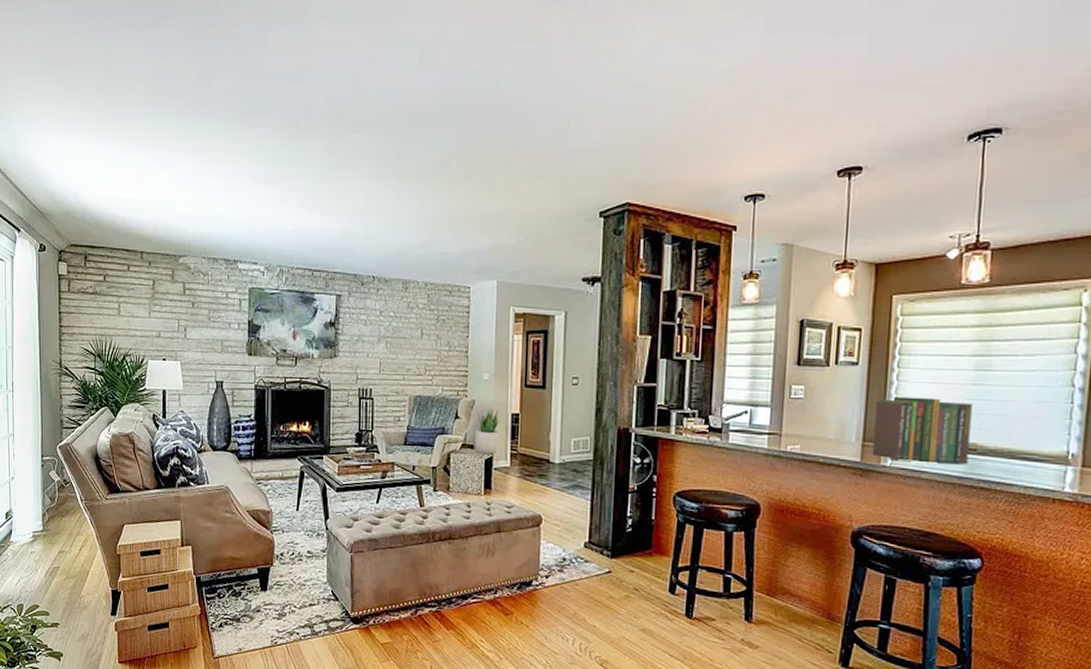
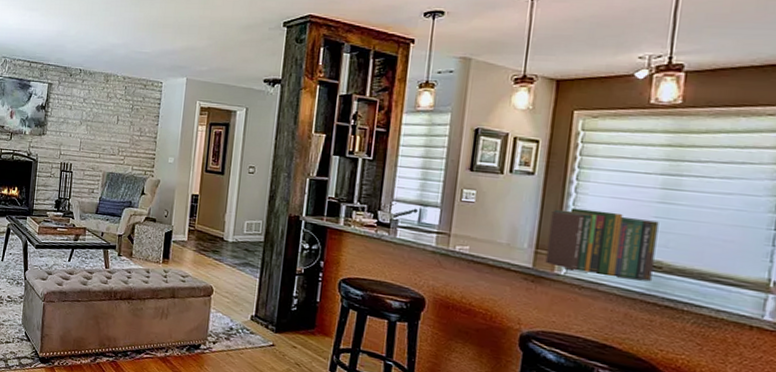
planter: present [475,409,500,455] -> none [157,189,181,229]

